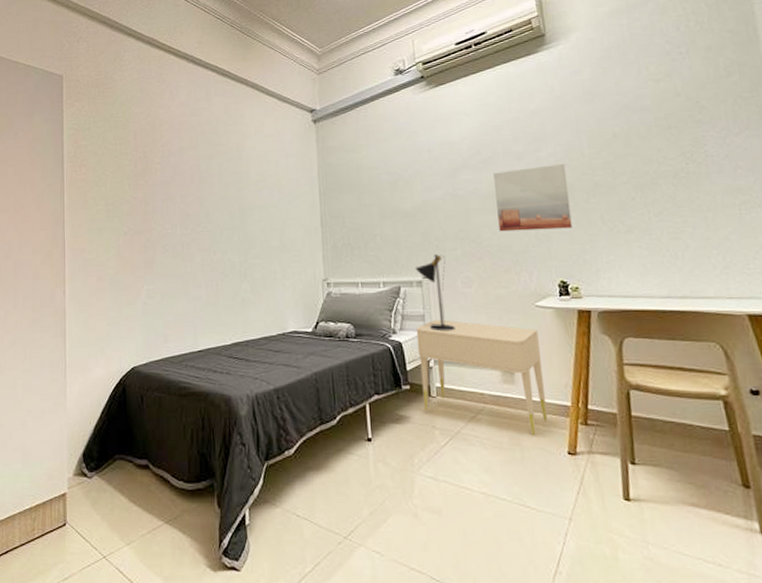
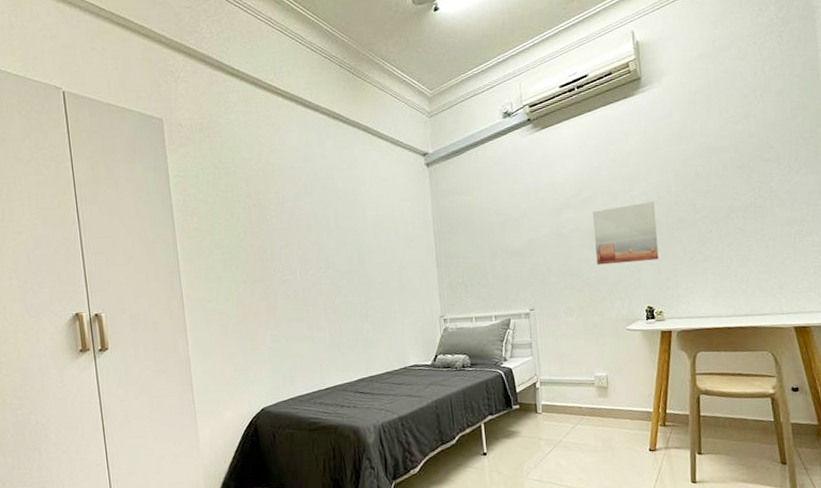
table lamp: present [415,254,455,332] -> none [523,288,558,357]
nightstand: present [416,319,547,436] -> none [524,346,634,439]

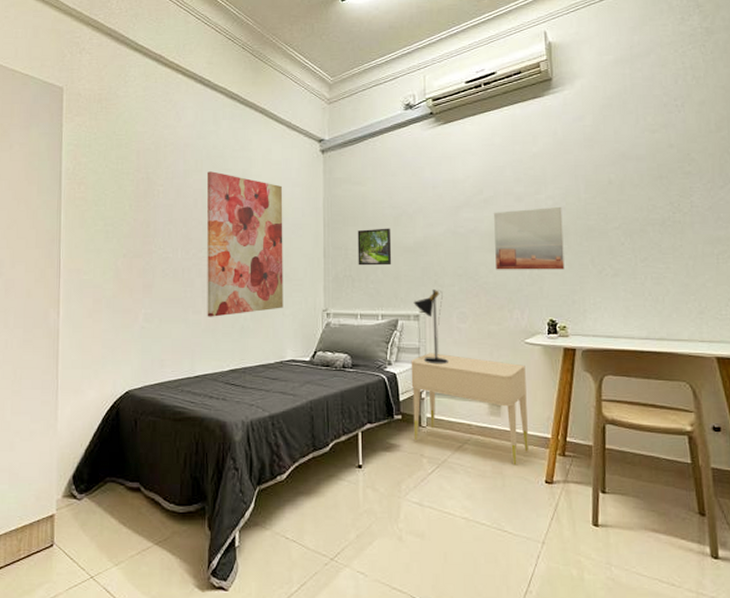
wall art: none [316,192,403,333] -> present [206,171,283,317]
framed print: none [466,234,501,272] -> present [357,228,392,266]
table lamp: none [523,288,558,357] -> present [413,290,448,364]
nightstand: none [524,346,634,439] -> present [411,353,529,466]

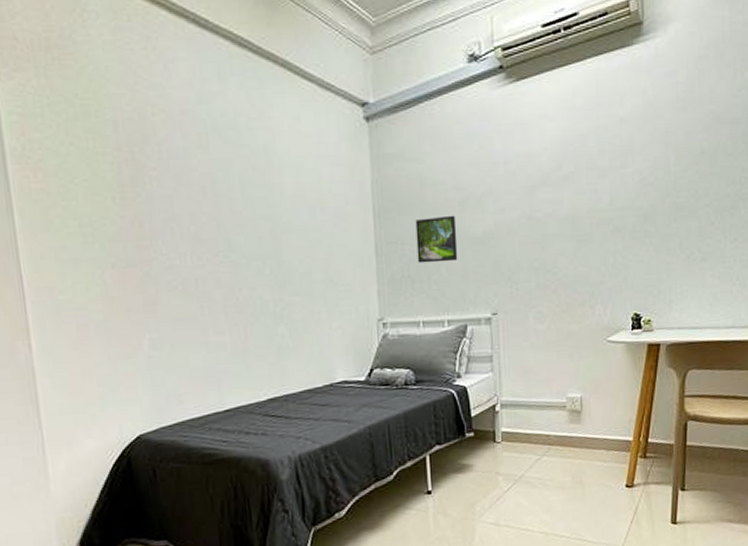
wall art: present [206,171,283,317] -> none [215,148,330,338]
nightstand: present [411,353,529,466] -> none [483,360,609,473]
table lamp: present [413,290,448,364] -> none [484,287,524,373]
wall art: present [494,206,565,270] -> none [575,182,651,260]

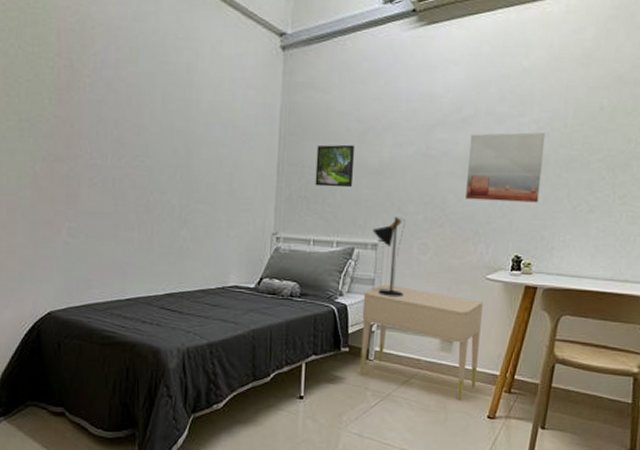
nightstand: none [483,360,609,473] -> present [359,285,483,401]
table lamp: none [484,287,524,373] -> present [372,217,405,298]
wall art: none [575,182,651,260] -> present [465,132,546,203]

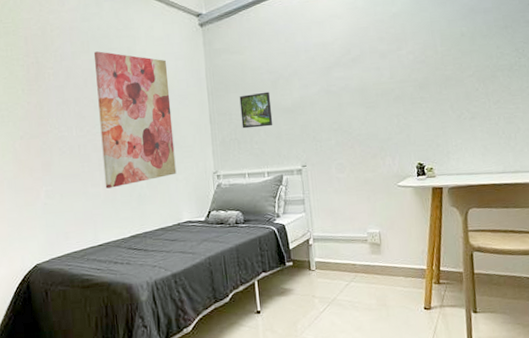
wall art: none [141,63,234,235] -> present [93,51,177,189]
nightstand: present [359,285,483,401] -> none [297,202,408,297]
table lamp: present [372,217,405,298] -> none [295,144,331,213]
wall art: present [465,132,546,203] -> none [362,60,428,122]

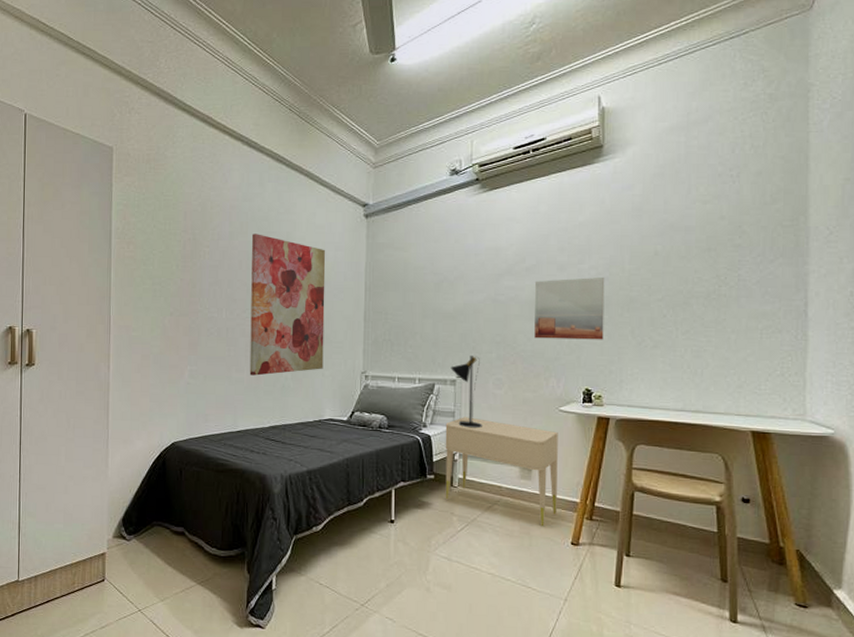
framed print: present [239,91,273,129] -> none [397,294,432,331]
table lamp: none [295,144,331,213] -> present [450,356,482,429]
nightstand: none [297,202,408,297] -> present [445,417,558,527]
wall art: none [362,60,428,122] -> present [534,277,605,340]

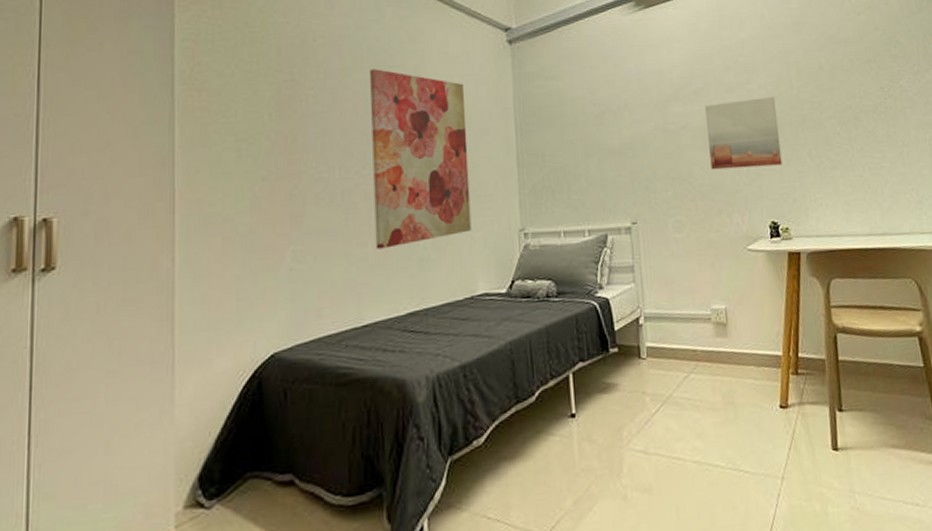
nightstand: present [445,417,558,527] -> none [624,270,760,392]
table lamp: present [450,356,482,429] -> none [623,196,667,284]

